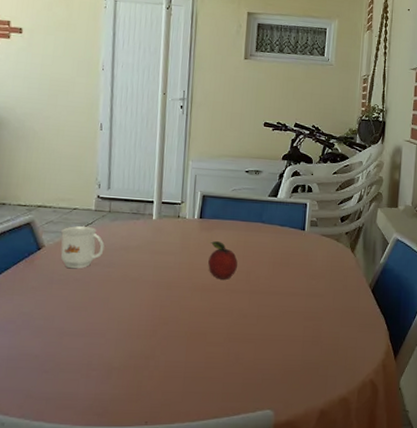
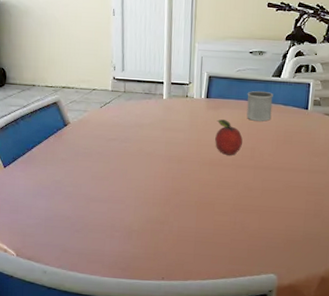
mug: present [60,226,105,269] -> none [83,105,121,144]
mug: none [242,211,270,243] -> present [246,91,273,122]

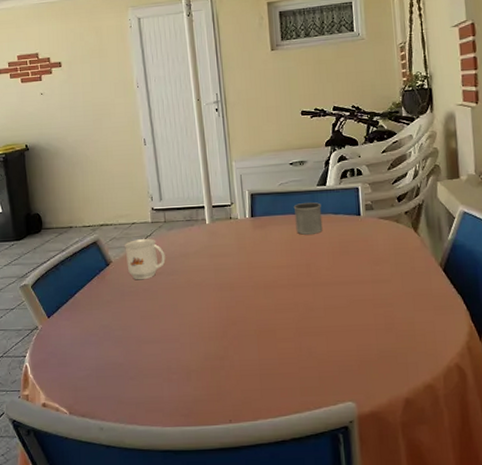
mug: none [83,105,121,144] -> present [125,239,166,280]
fruit: present [215,119,243,155] -> none [265,238,296,275]

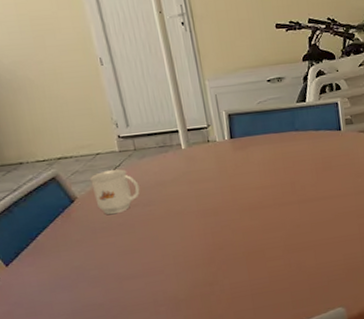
mug: present [293,202,323,235] -> none [274,119,305,154]

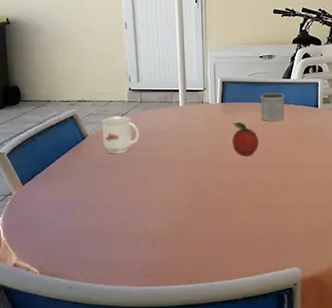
fruit: none [247,158,280,196] -> present [232,122,258,156]
mug: none [274,119,305,154] -> present [260,93,285,121]

